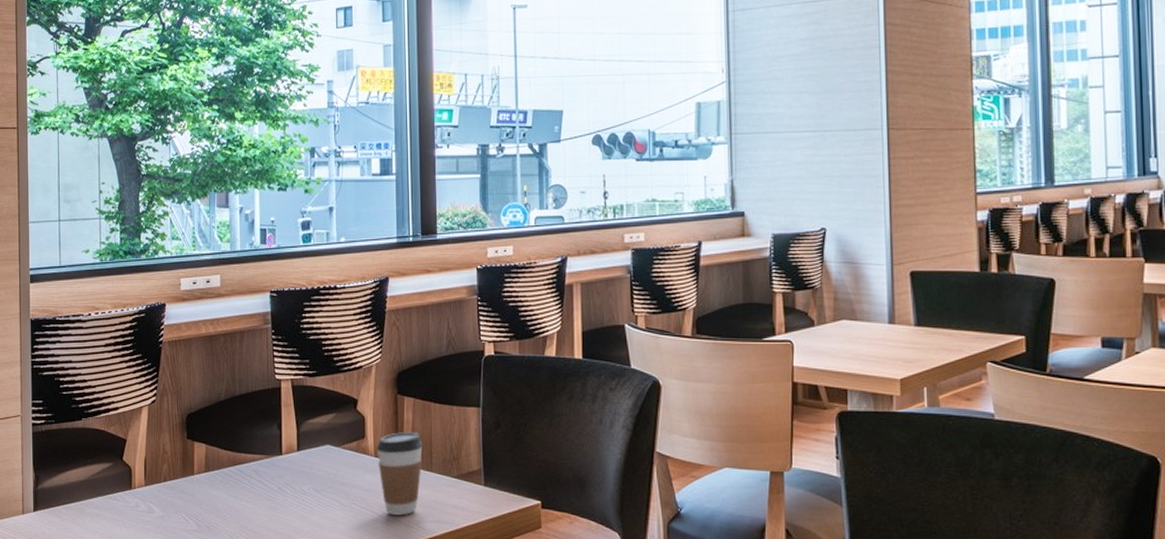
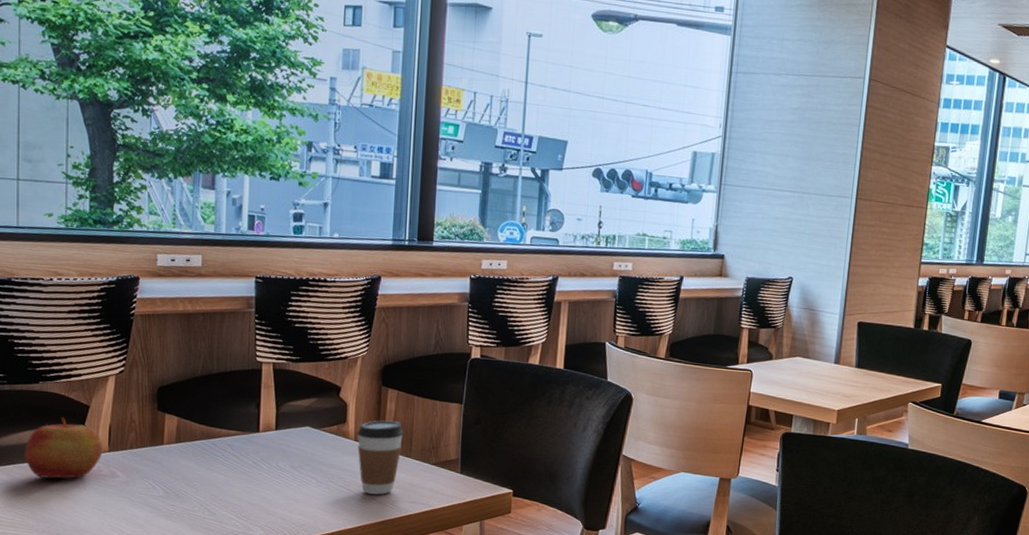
apple: none [71,453,140,518] -> present [24,417,103,479]

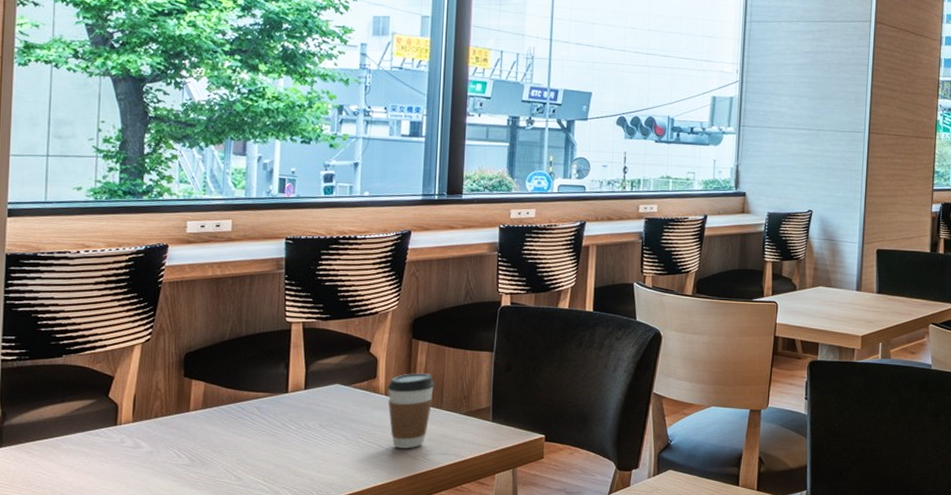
apple: present [24,417,103,479] -> none [45,390,127,453]

